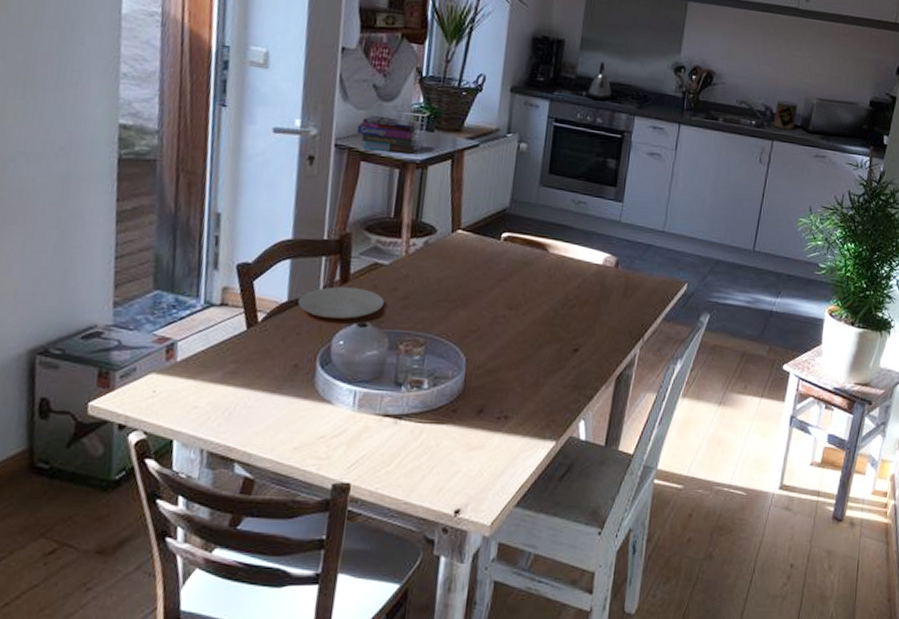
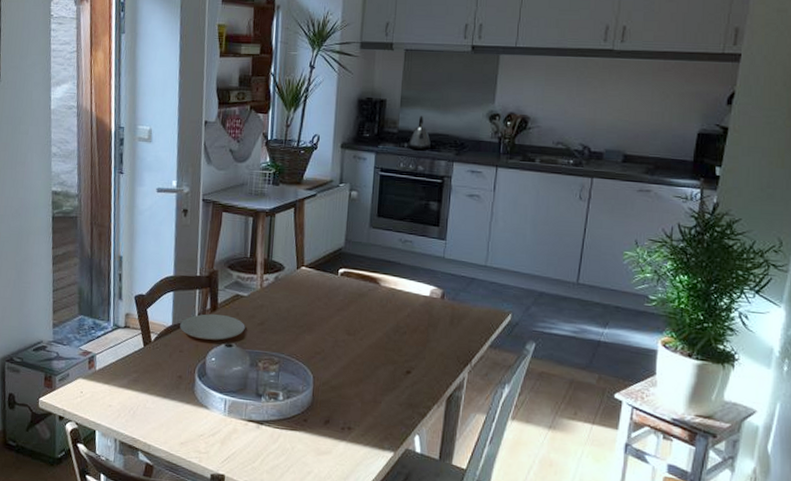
books: present [356,115,421,154] -> none [218,174,269,204]
tin can: present [773,100,799,130] -> none [591,138,618,167]
toaster: present [800,95,875,139] -> none [621,132,704,172]

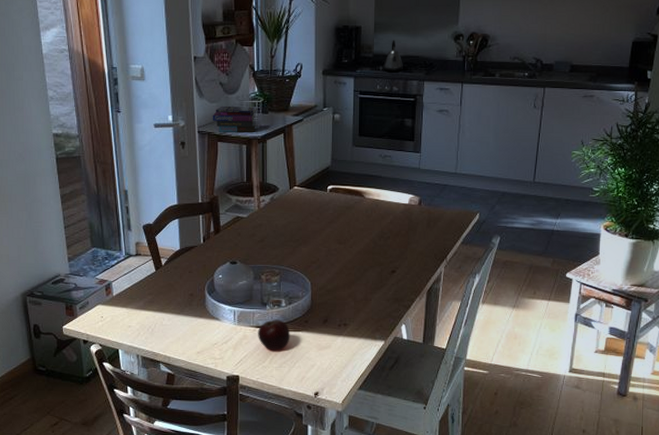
plate: present [180,313,245,341] -> none [187,235,247,259]
books: none [218,174,269,204] -> present [212,106,258,132]
fruit: none [249,414,286,451] -> present [258,319,290,351]

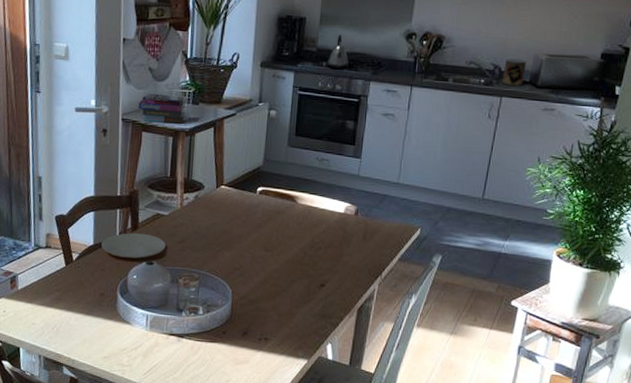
plate: none [187,235,247,259] -> present [101,232,166,259]
fruit: present [258,319,290,351] -> none [170,327,206,362]
tin can: none [544,51,566,77] -> present [501,58,527,86]
toaster: none [569,43,638,78] -> present [529,52,607,91]

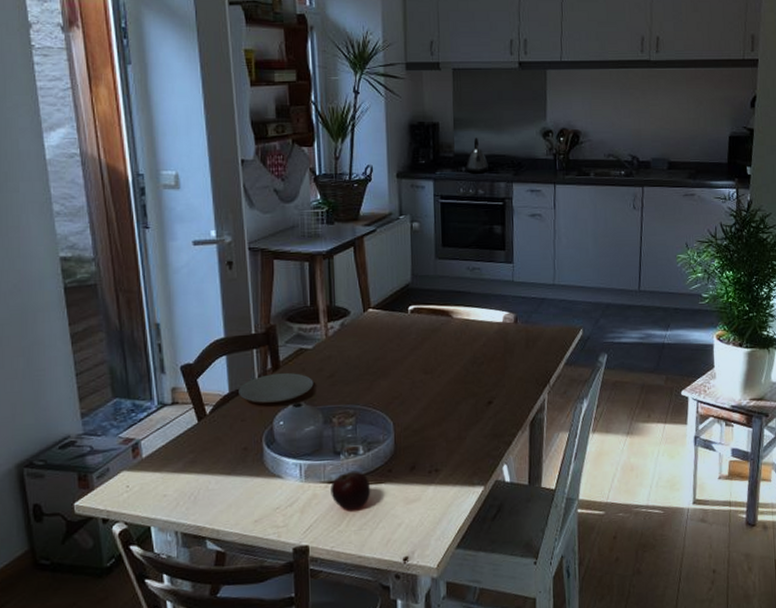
books: present [138,93,188,124] -> none [265,216,322,248]
fruit: none [170,327,206,362] -> present [330,471,371,510]
tin can: present [501,58,527,86] -> none [641,148,663,175]
toaster: present [529,52,607,91] -> none [666,138,735,175]

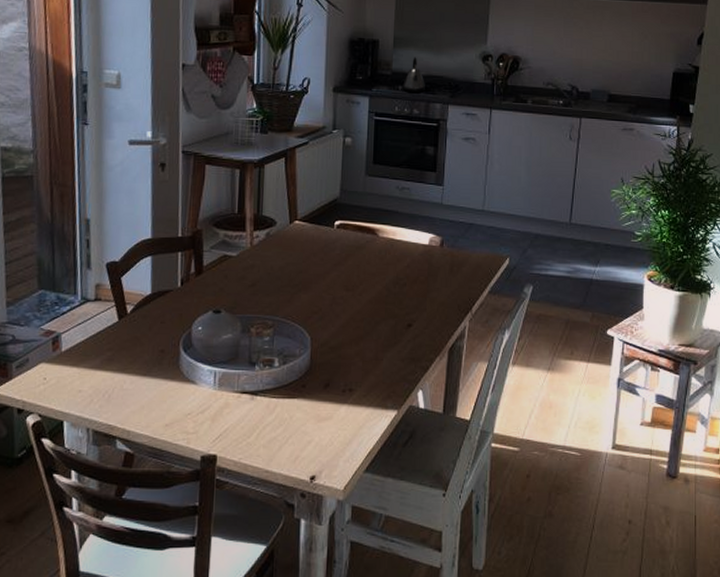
plate: present [238,372,314,403] -> none [160,277,235,307]
fruit: present [330,471,371,510] -> none [243,383,284,423]

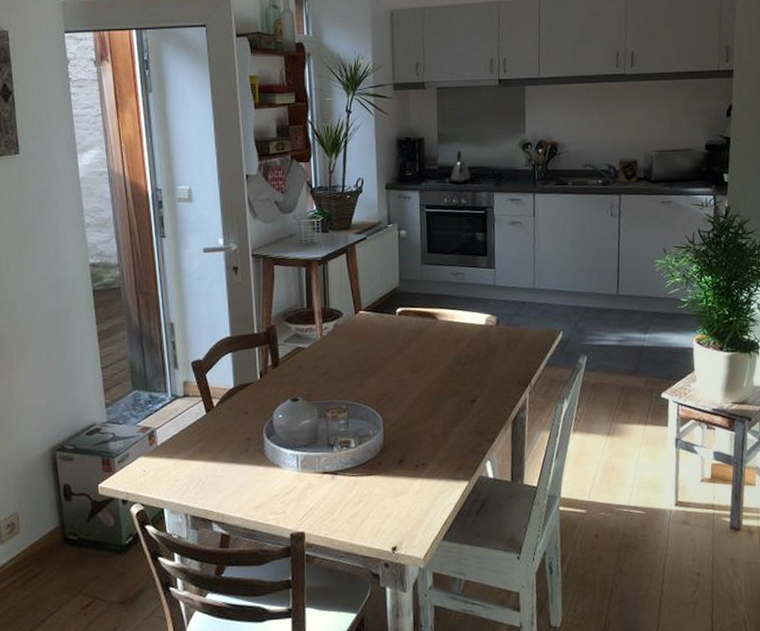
tin can: none [580,79,603,106] -> present [618,157,639,183]
toaster: none [607,72,679,110] -> present [642,146,712,183]

